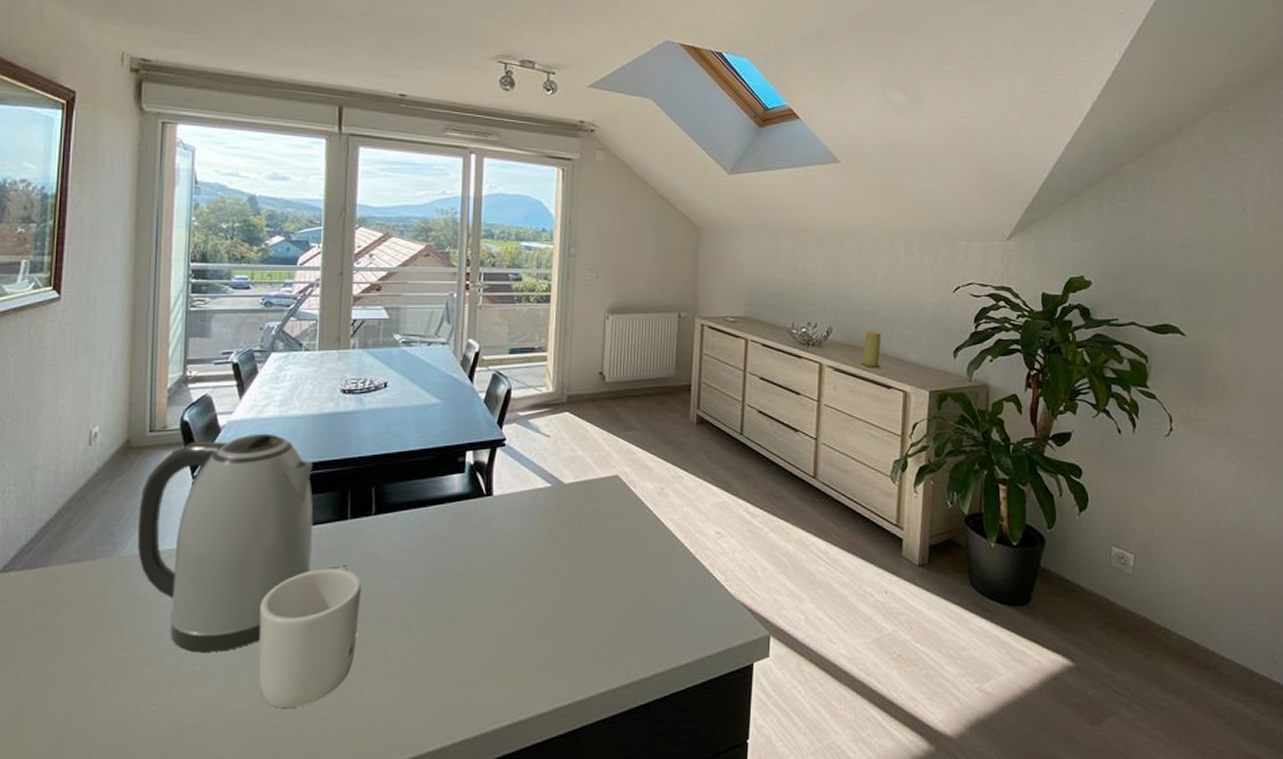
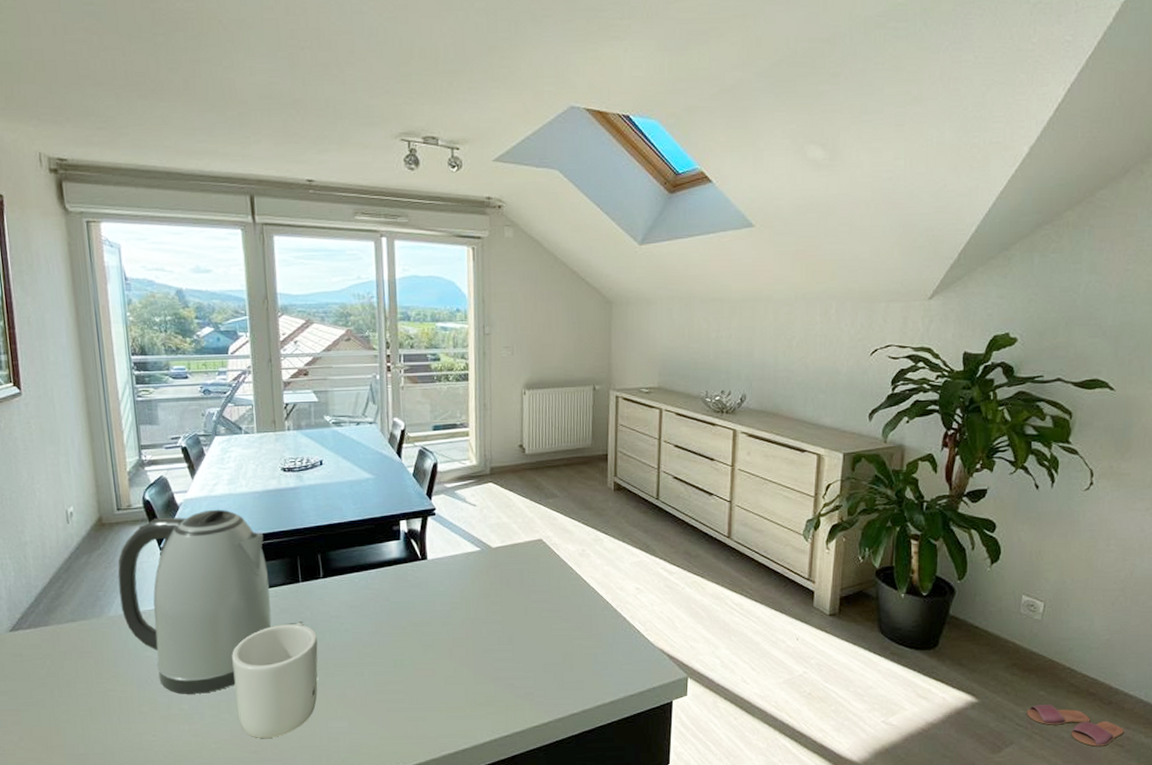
candle: present [860,330,881,368] -> none [774,396,795,433]
slippers: none [1124,668,1224,718] -> present [1026,703,1124,747]

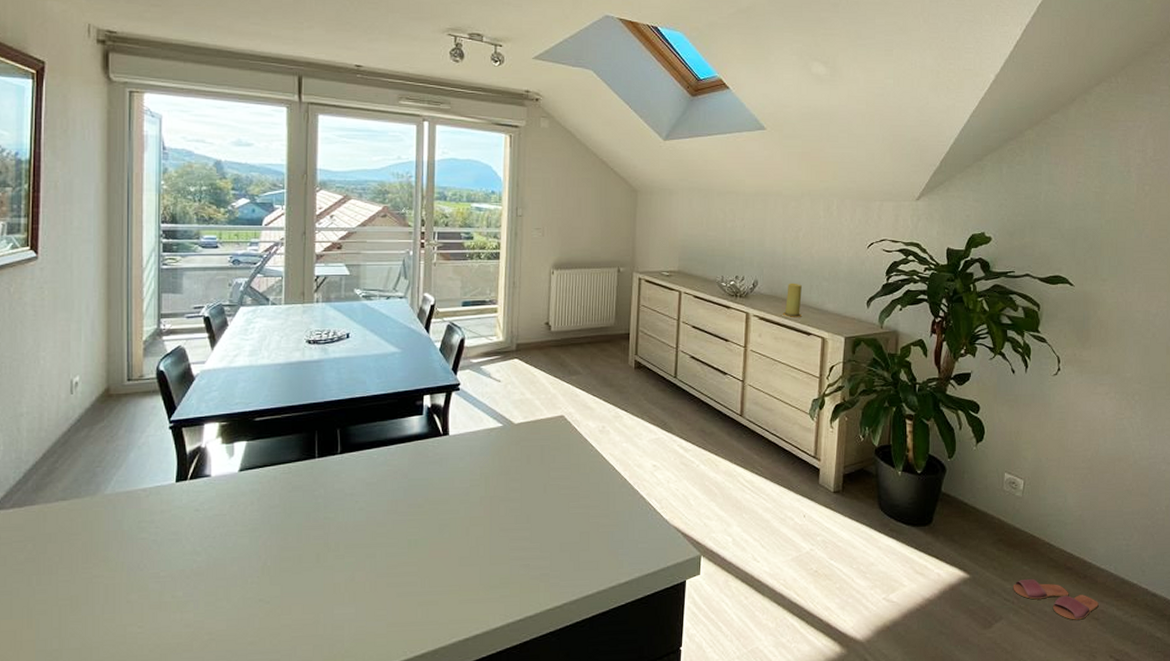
kettle: present [117,509,272,694] -> none [120,381,284,580]
mug: present [232,623,318,739] -> none [236,501,329,629]
candle: none [774,396,795,433] -> present [783,283,802,317]

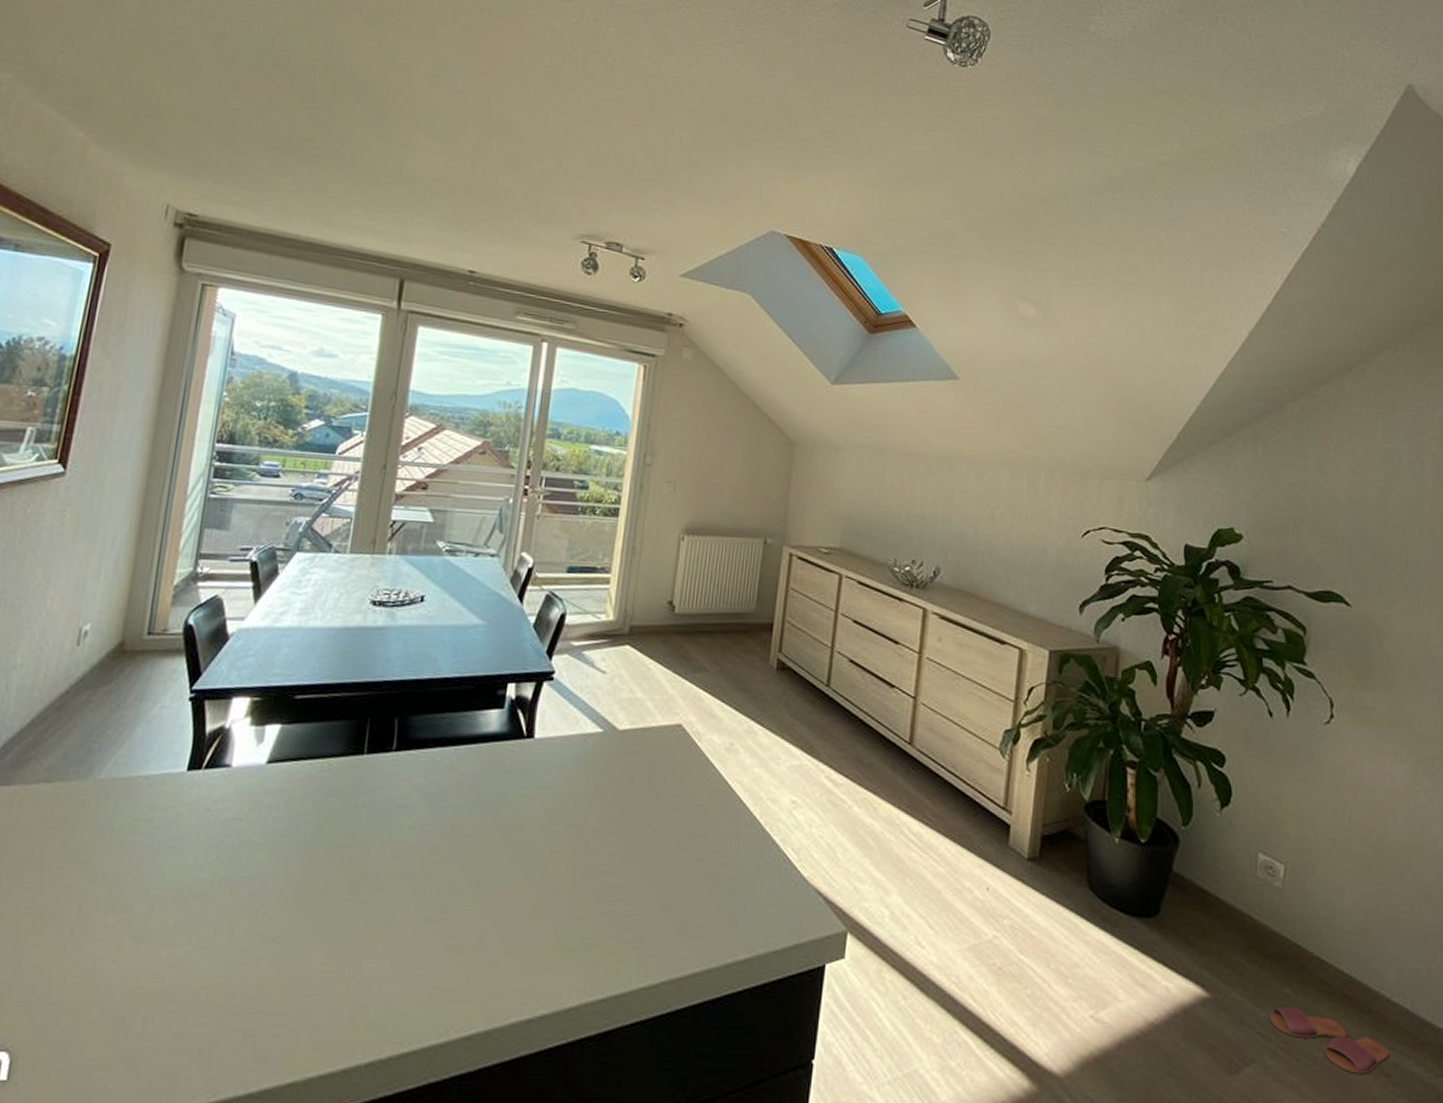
candle: present [783,283,802,317] -> none [971,574,996,620]

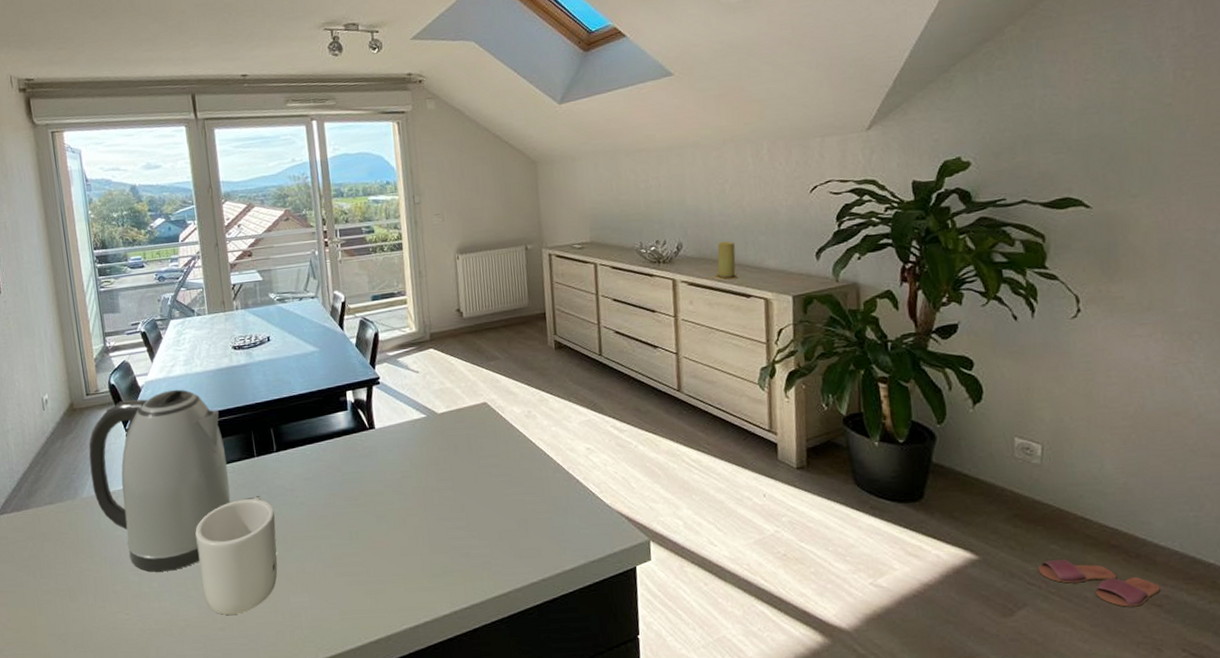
kettle: none [117,645,331,903] -> present [88,389,231,572]
mug: none [239,810,372,979] -> present [195,497,278,616]
candle: none [971,574,996,620] -> present [715,241,738,280]

